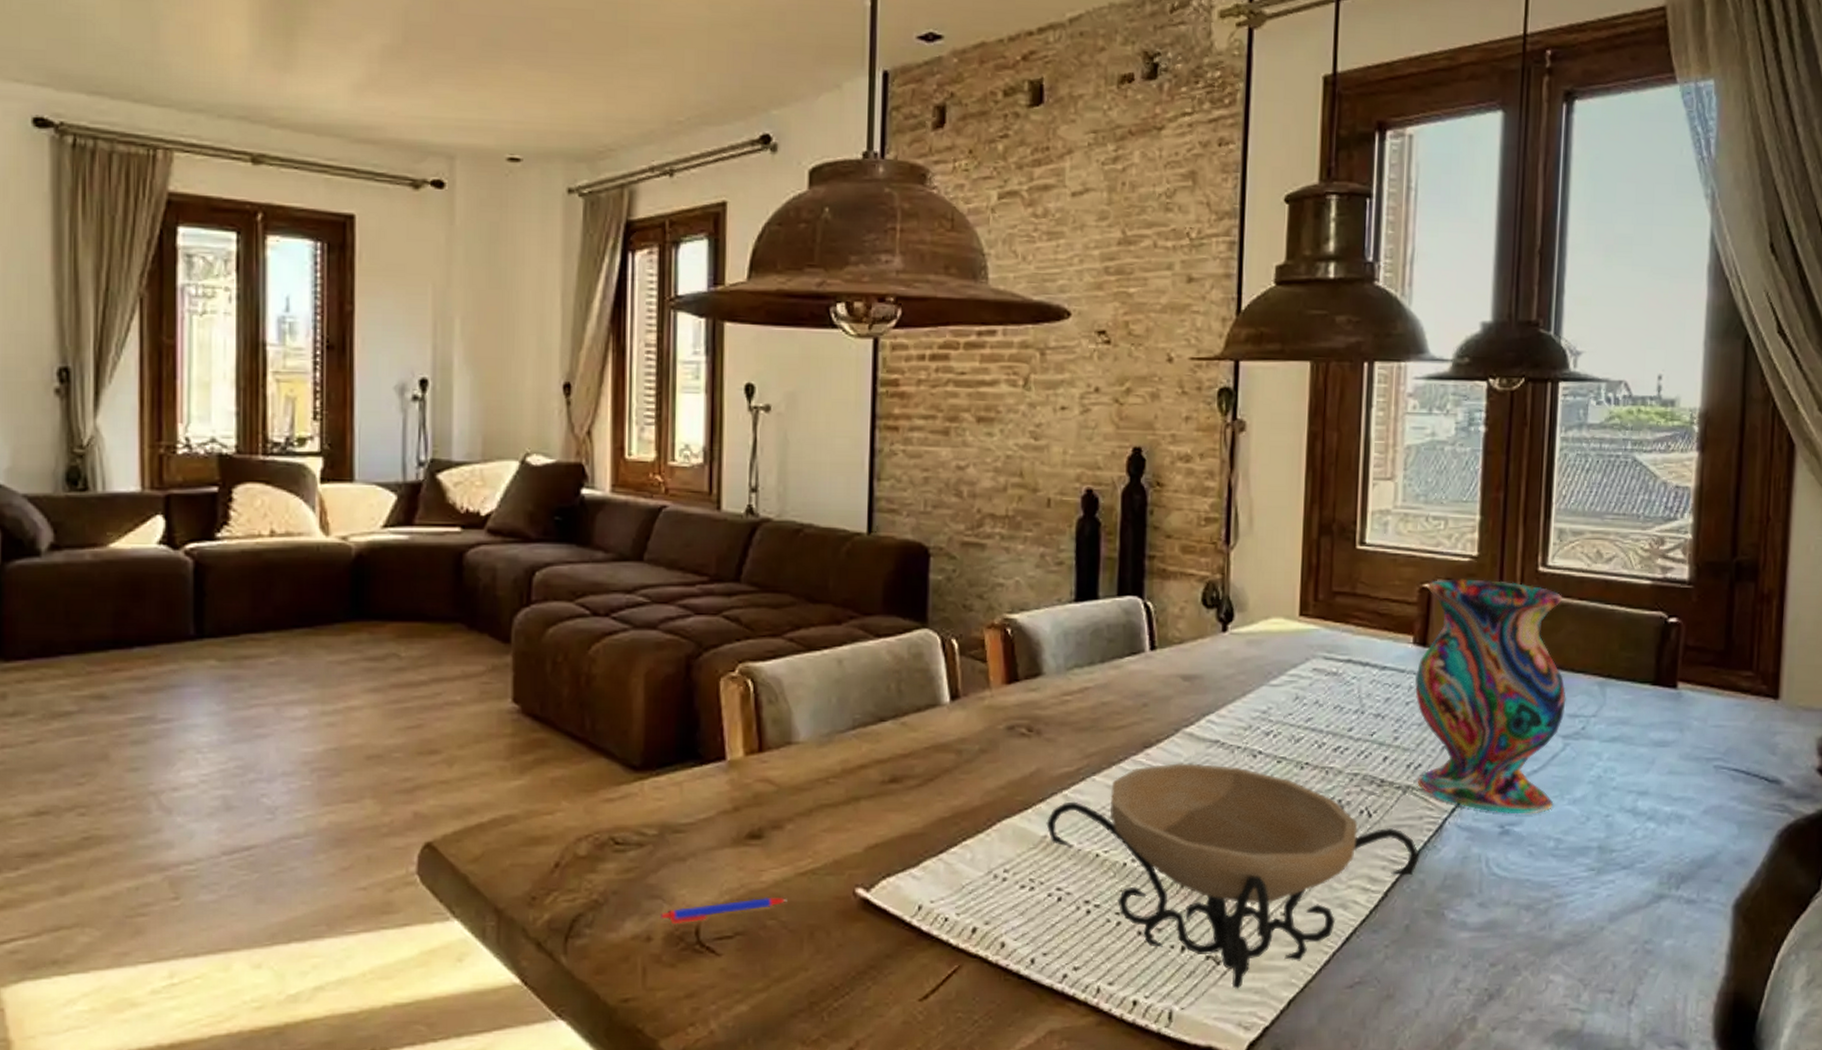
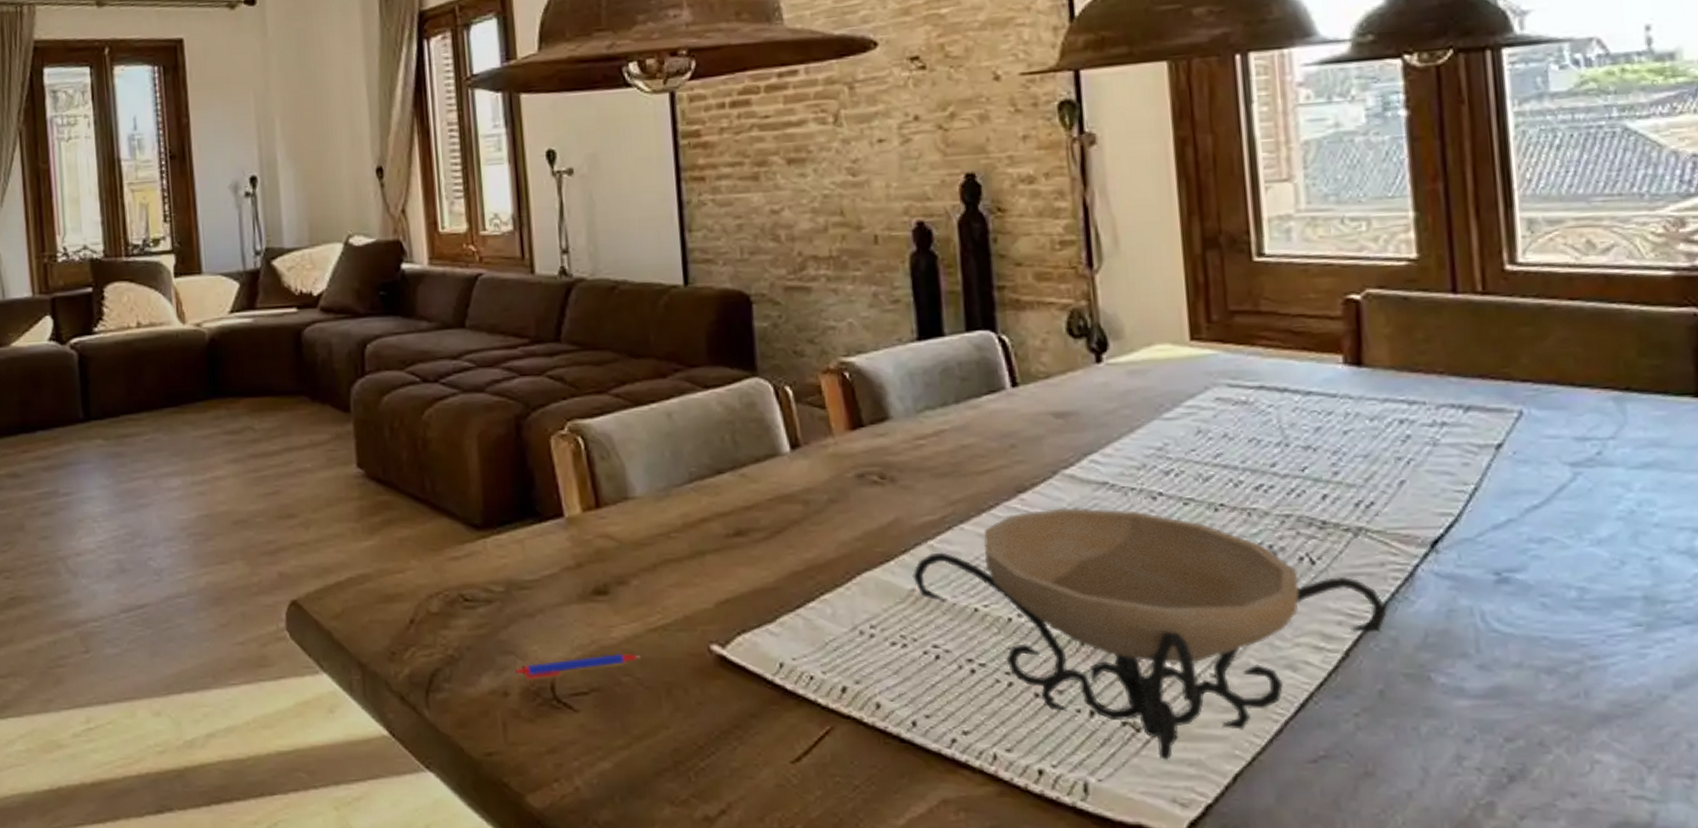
vase: present [1415,578,1566,815] -> none [1352,284,1569,559]

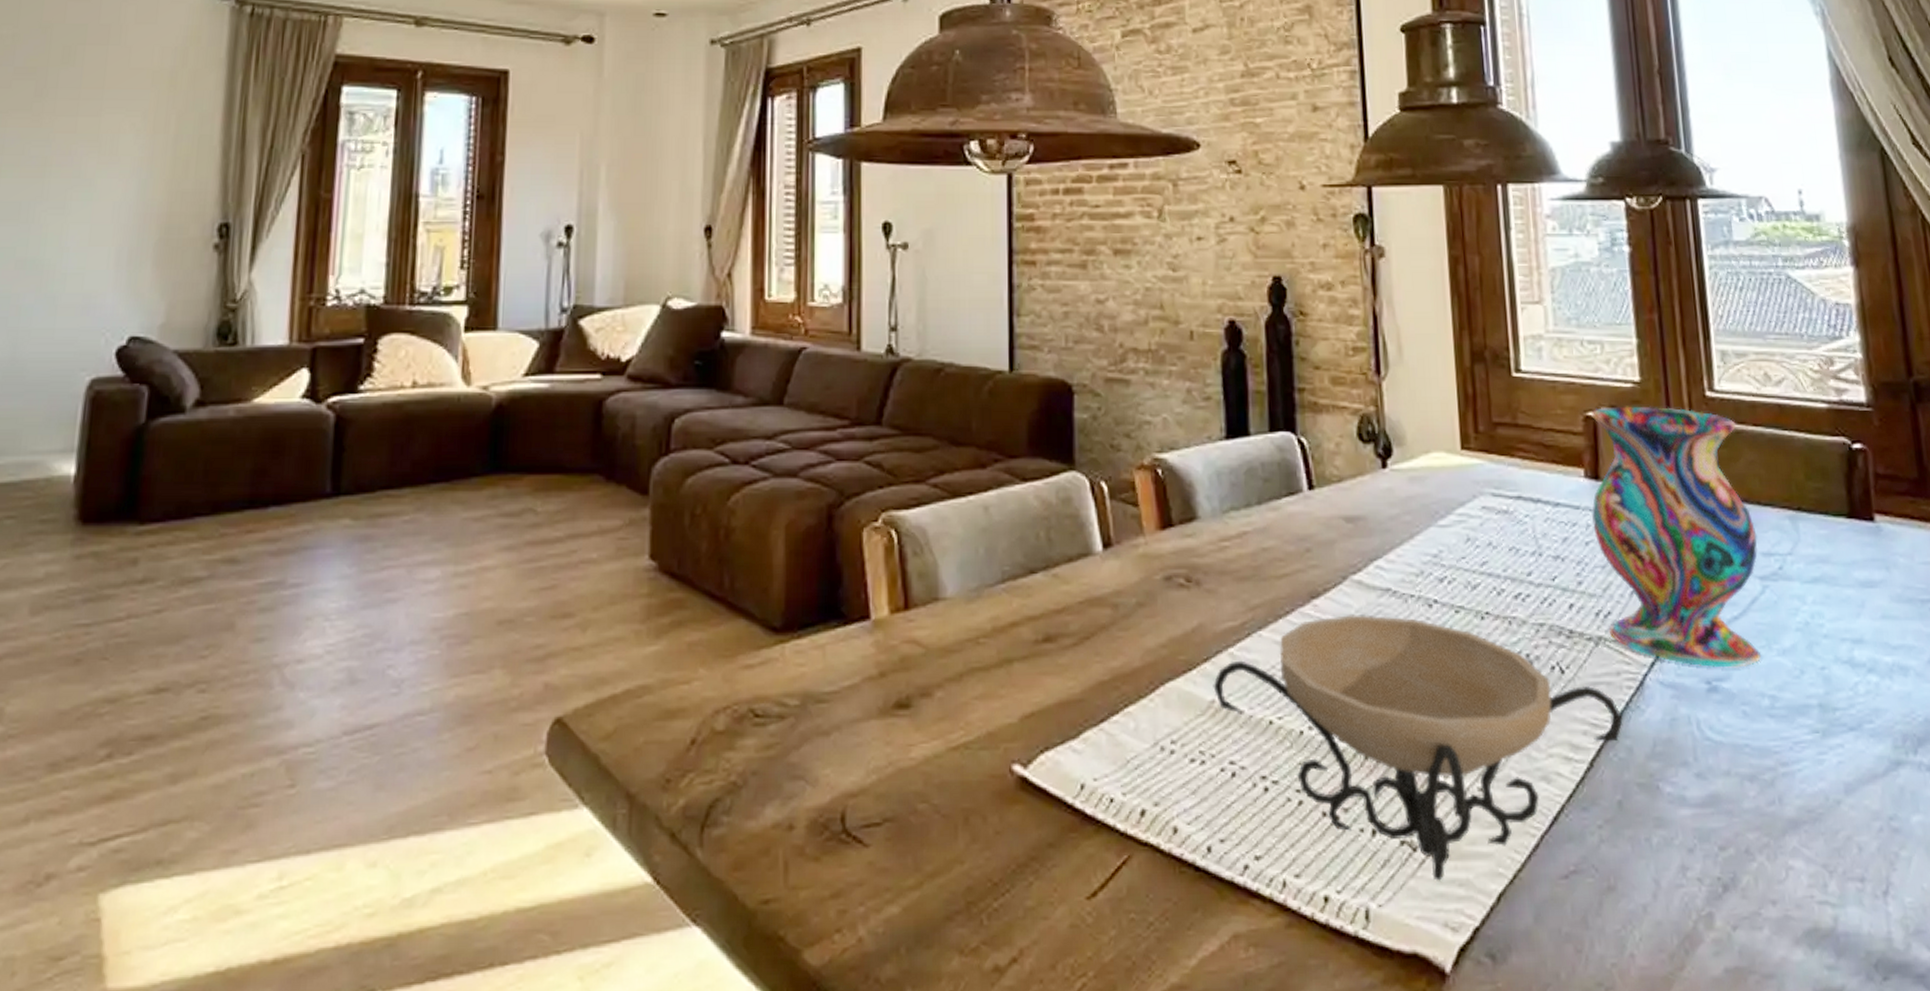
pen: present [514,653,640,680] -> none [802,776,939,810]
vase: none [1352,284,1569,559] -> present [1591,406,1761,668]

